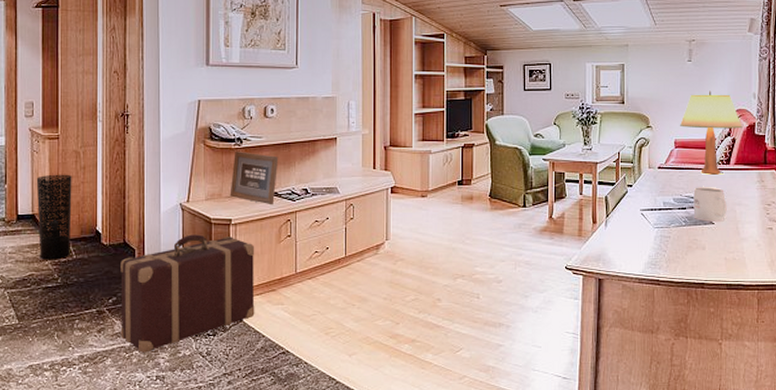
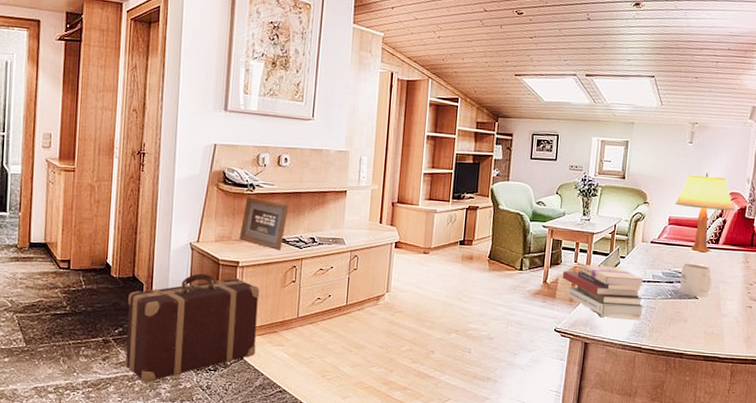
umbrella stand: present [36,174,72,260] -> none [50,205,86,289]
books: none [569,196,658,252] -> present [563,264,644,321]

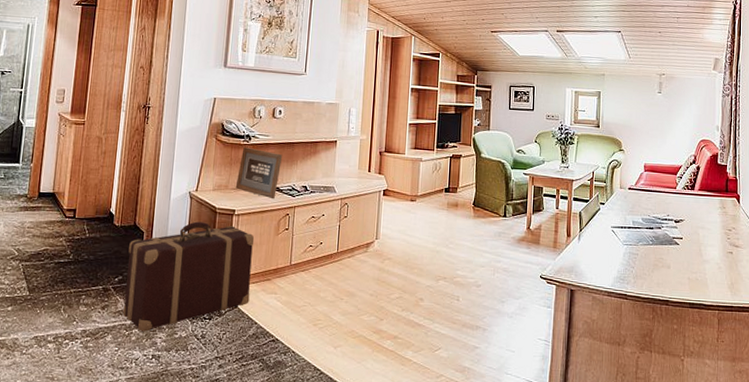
books: present [563,264,644,321] -> none [546,211,627,268]
table lamp: present [676,172,734,253] -> none [650,121,707,199]
mug: present [679,263,712,298] -> none [660,209,691,244]

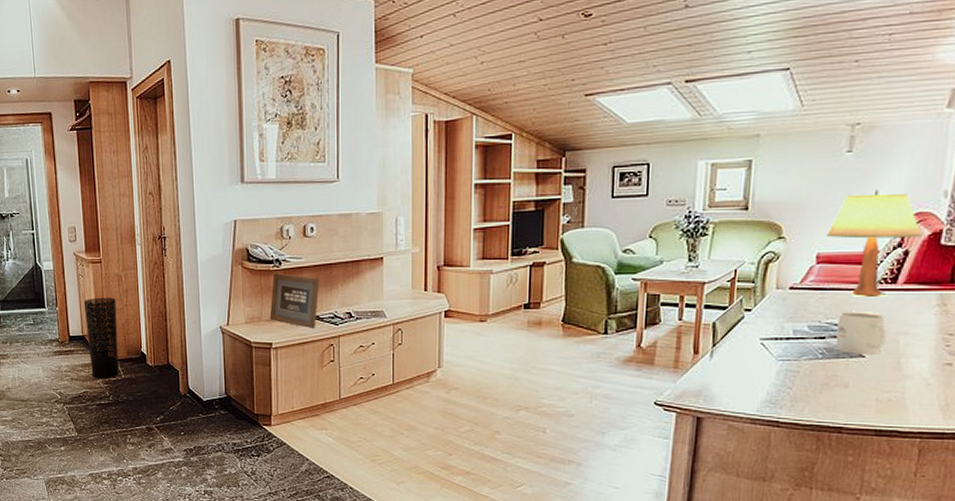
umbrella stand: none [55,156,93,237] -> present [83,297,119,379]
suitcase: present [122,221,255,332] -> none [166,357,298,469]
table lamp: none [650,121,707,199] -> present [827,189,922,296]
mug: none [660,209,691,244] -> present [835,312,887,356]

